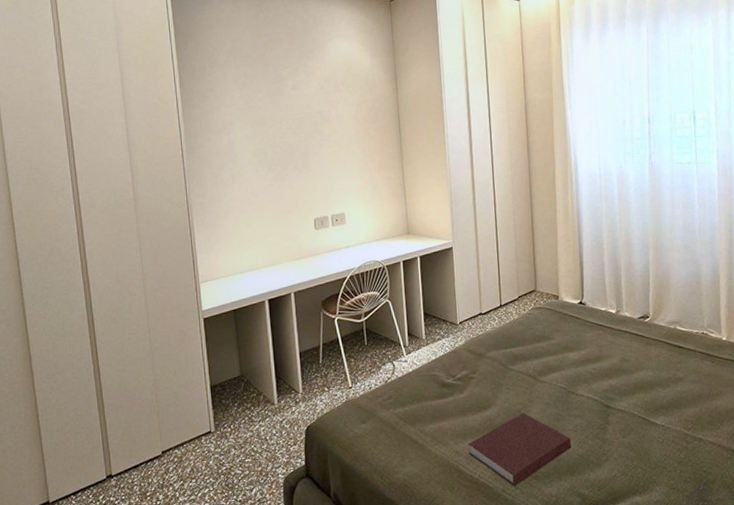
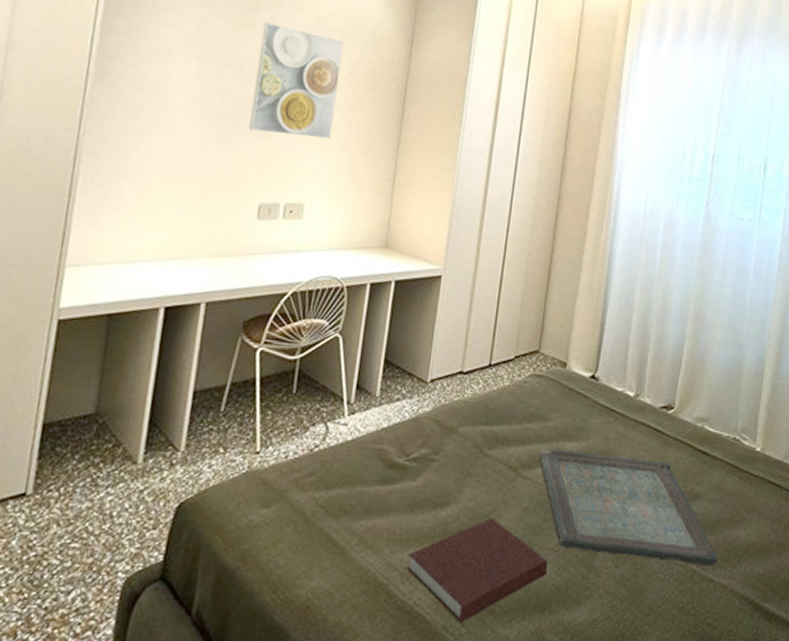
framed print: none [289,88,353,169] -> present [248,22,344,138]
serving tray: none [549,357,704,430] -> present [538,448,718,566]

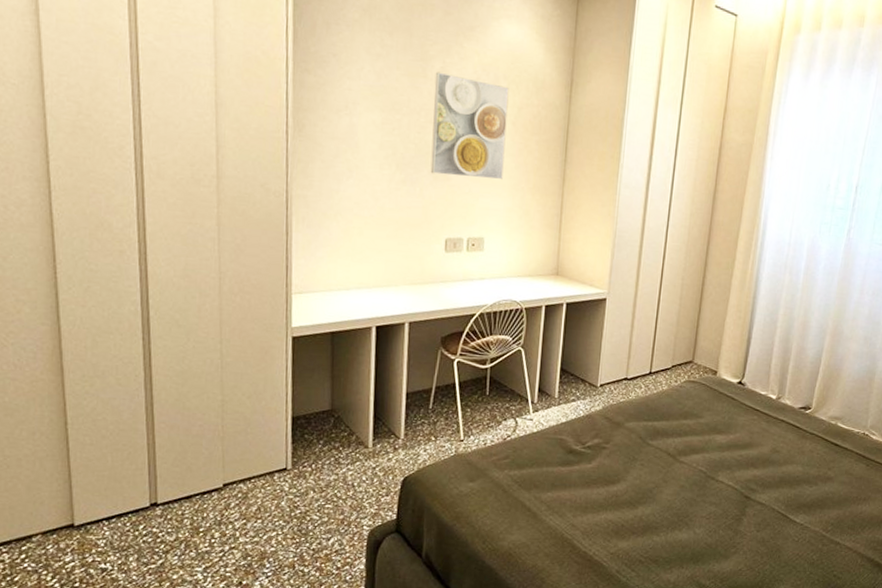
notebook: present [406,518,548,622] -> none [586,492,701,568]
serving tray: present [538,448,718,566] -> none [693,440,845,533]

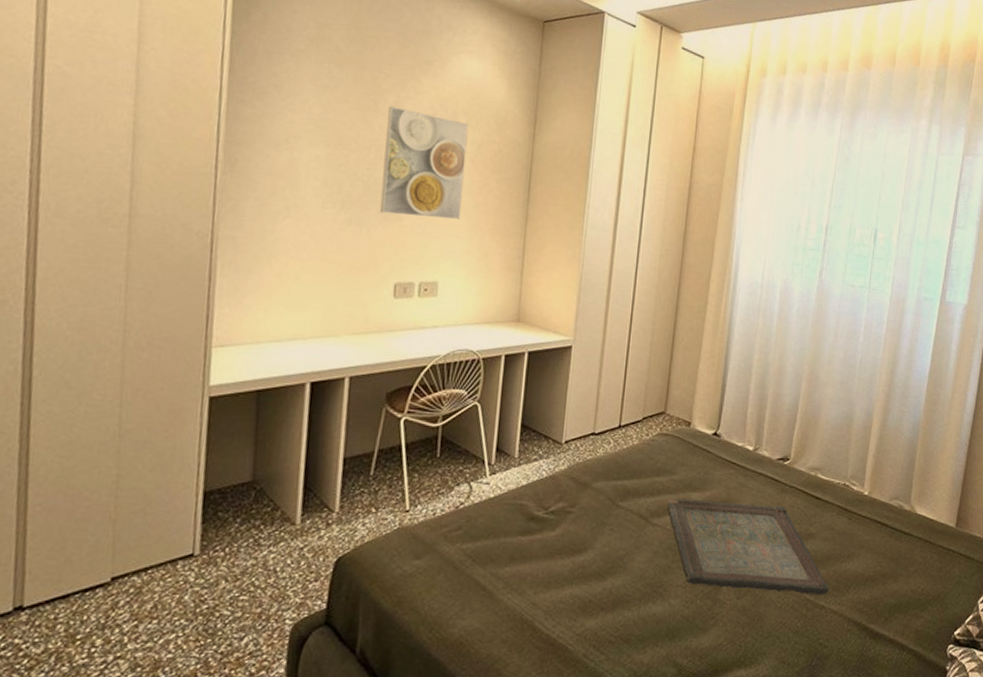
serving tray: none [693,440,845,533] -> present [666,499,829,595]

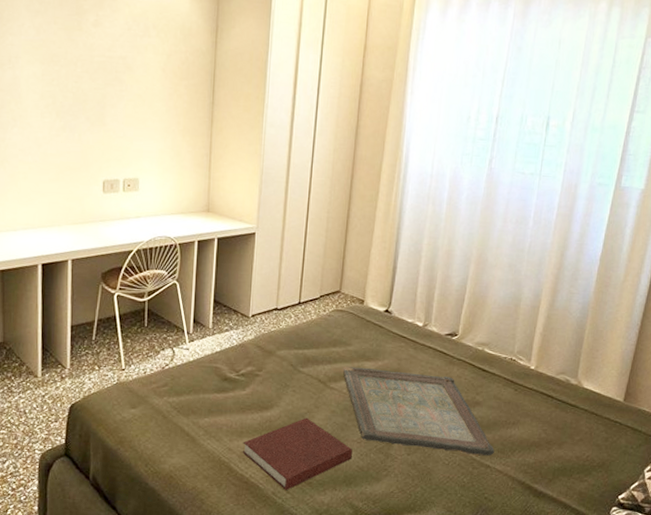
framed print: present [379,106,469,219] -> none [87,24,158,123]
notebook: none [549,561,677,650] -> present [242,417,352,490]

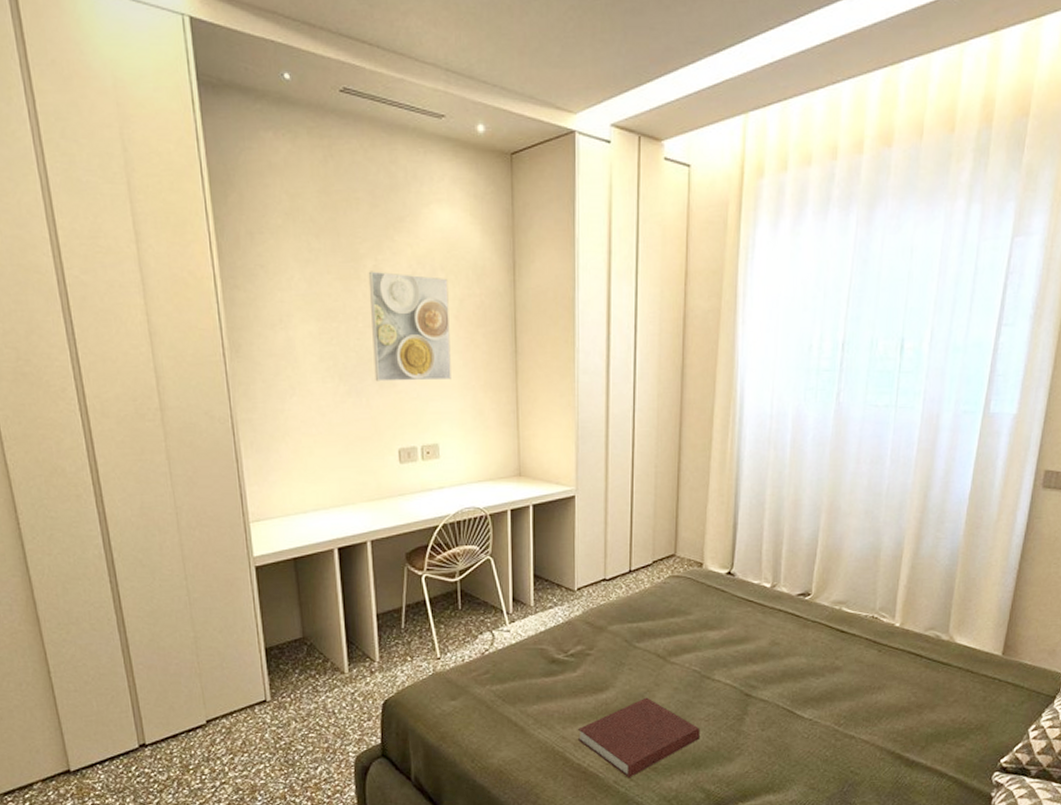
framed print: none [87,24,158,123] -> present [368,271,451,382]
serving tray: present [342,366,494,456] -> none [683,637,859,726]

